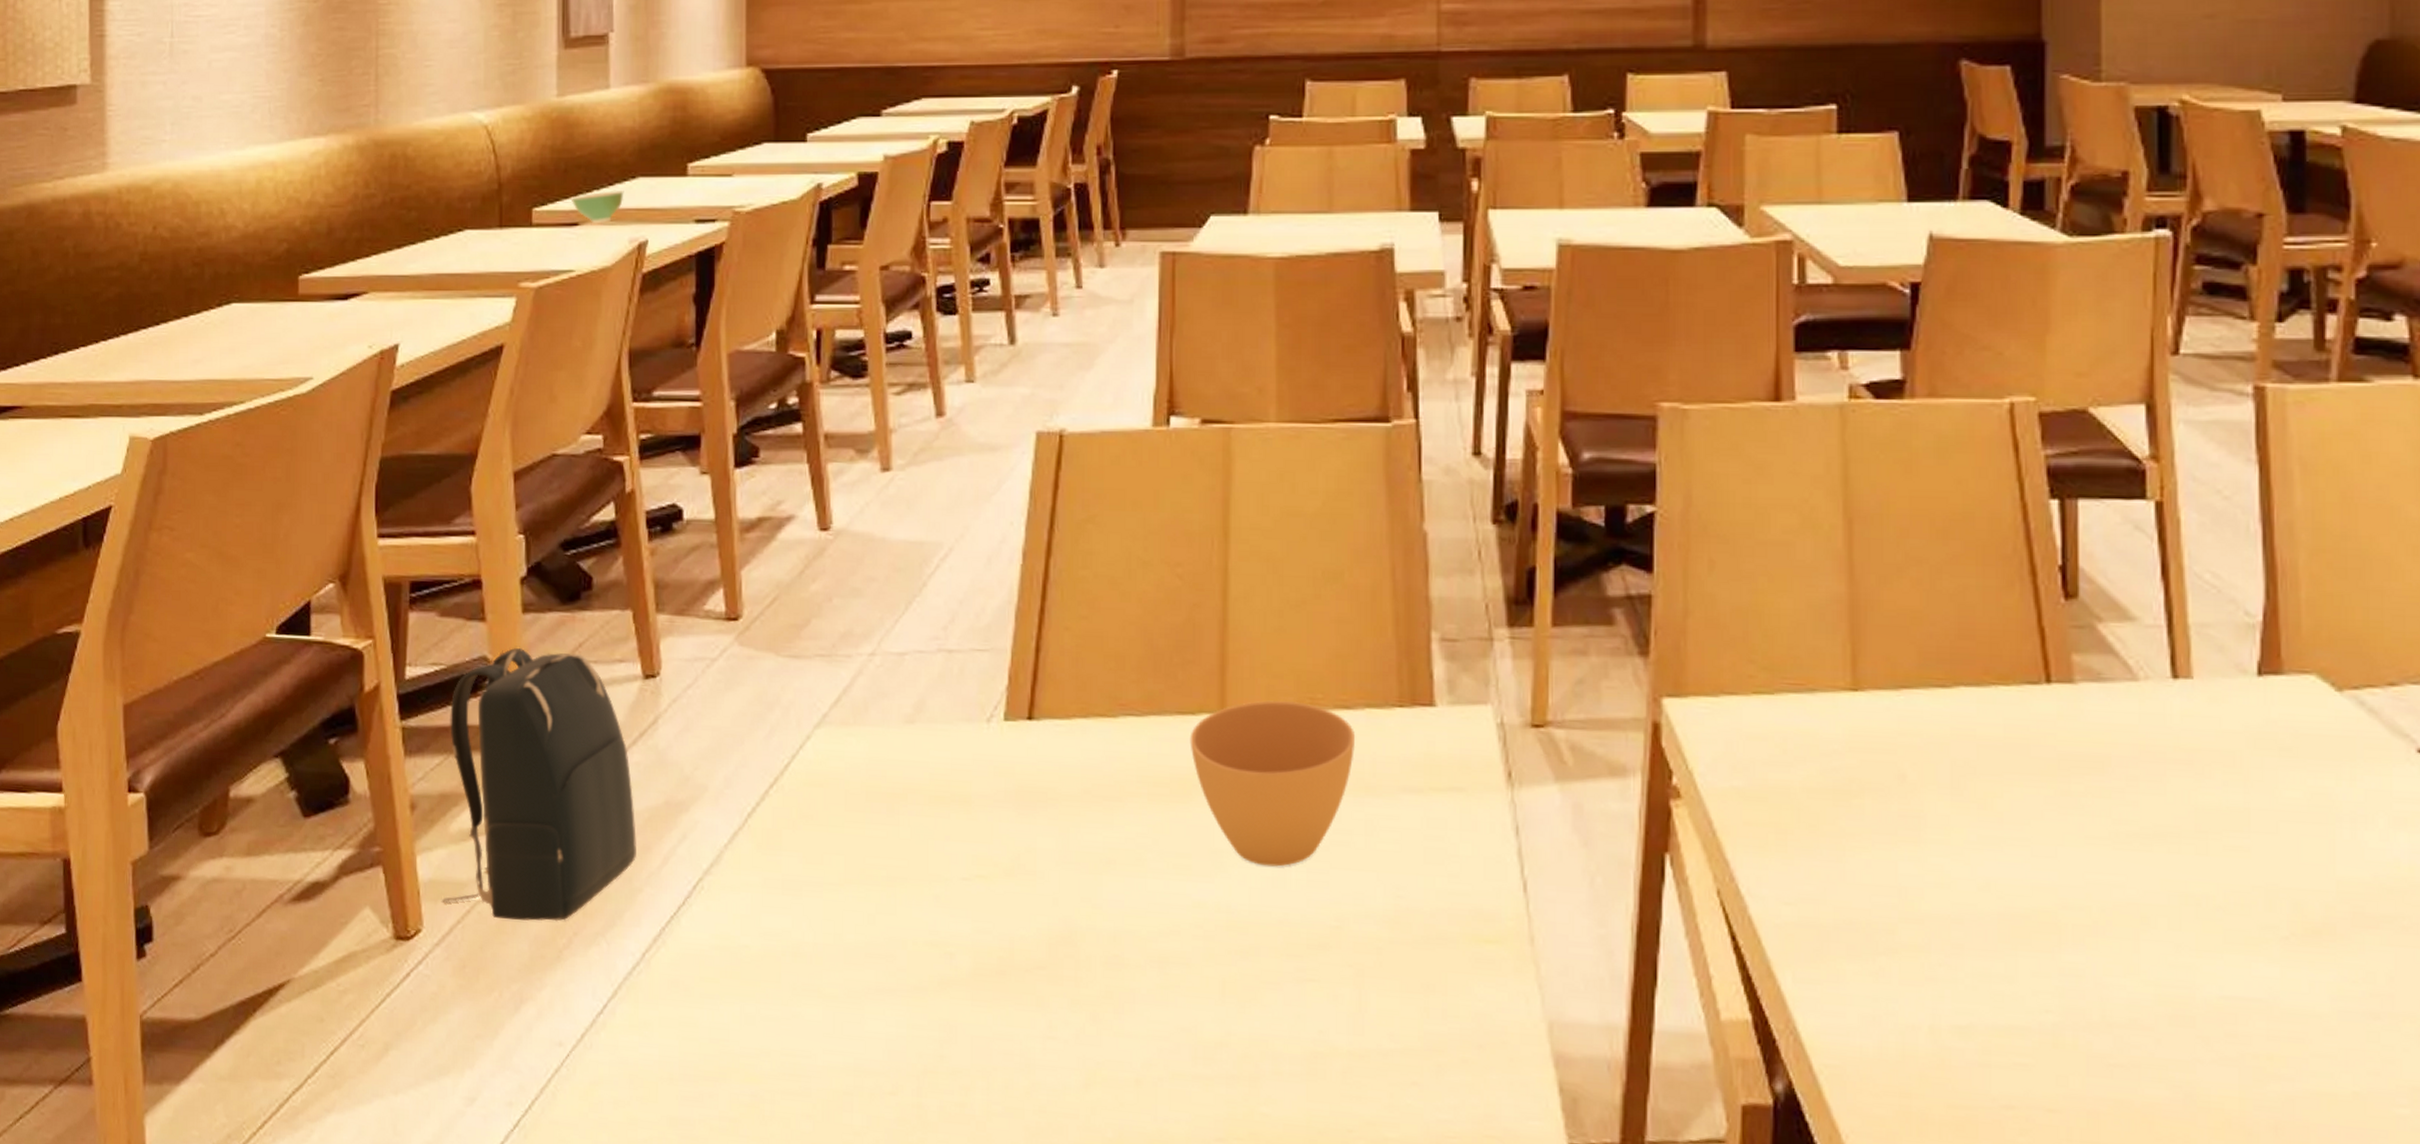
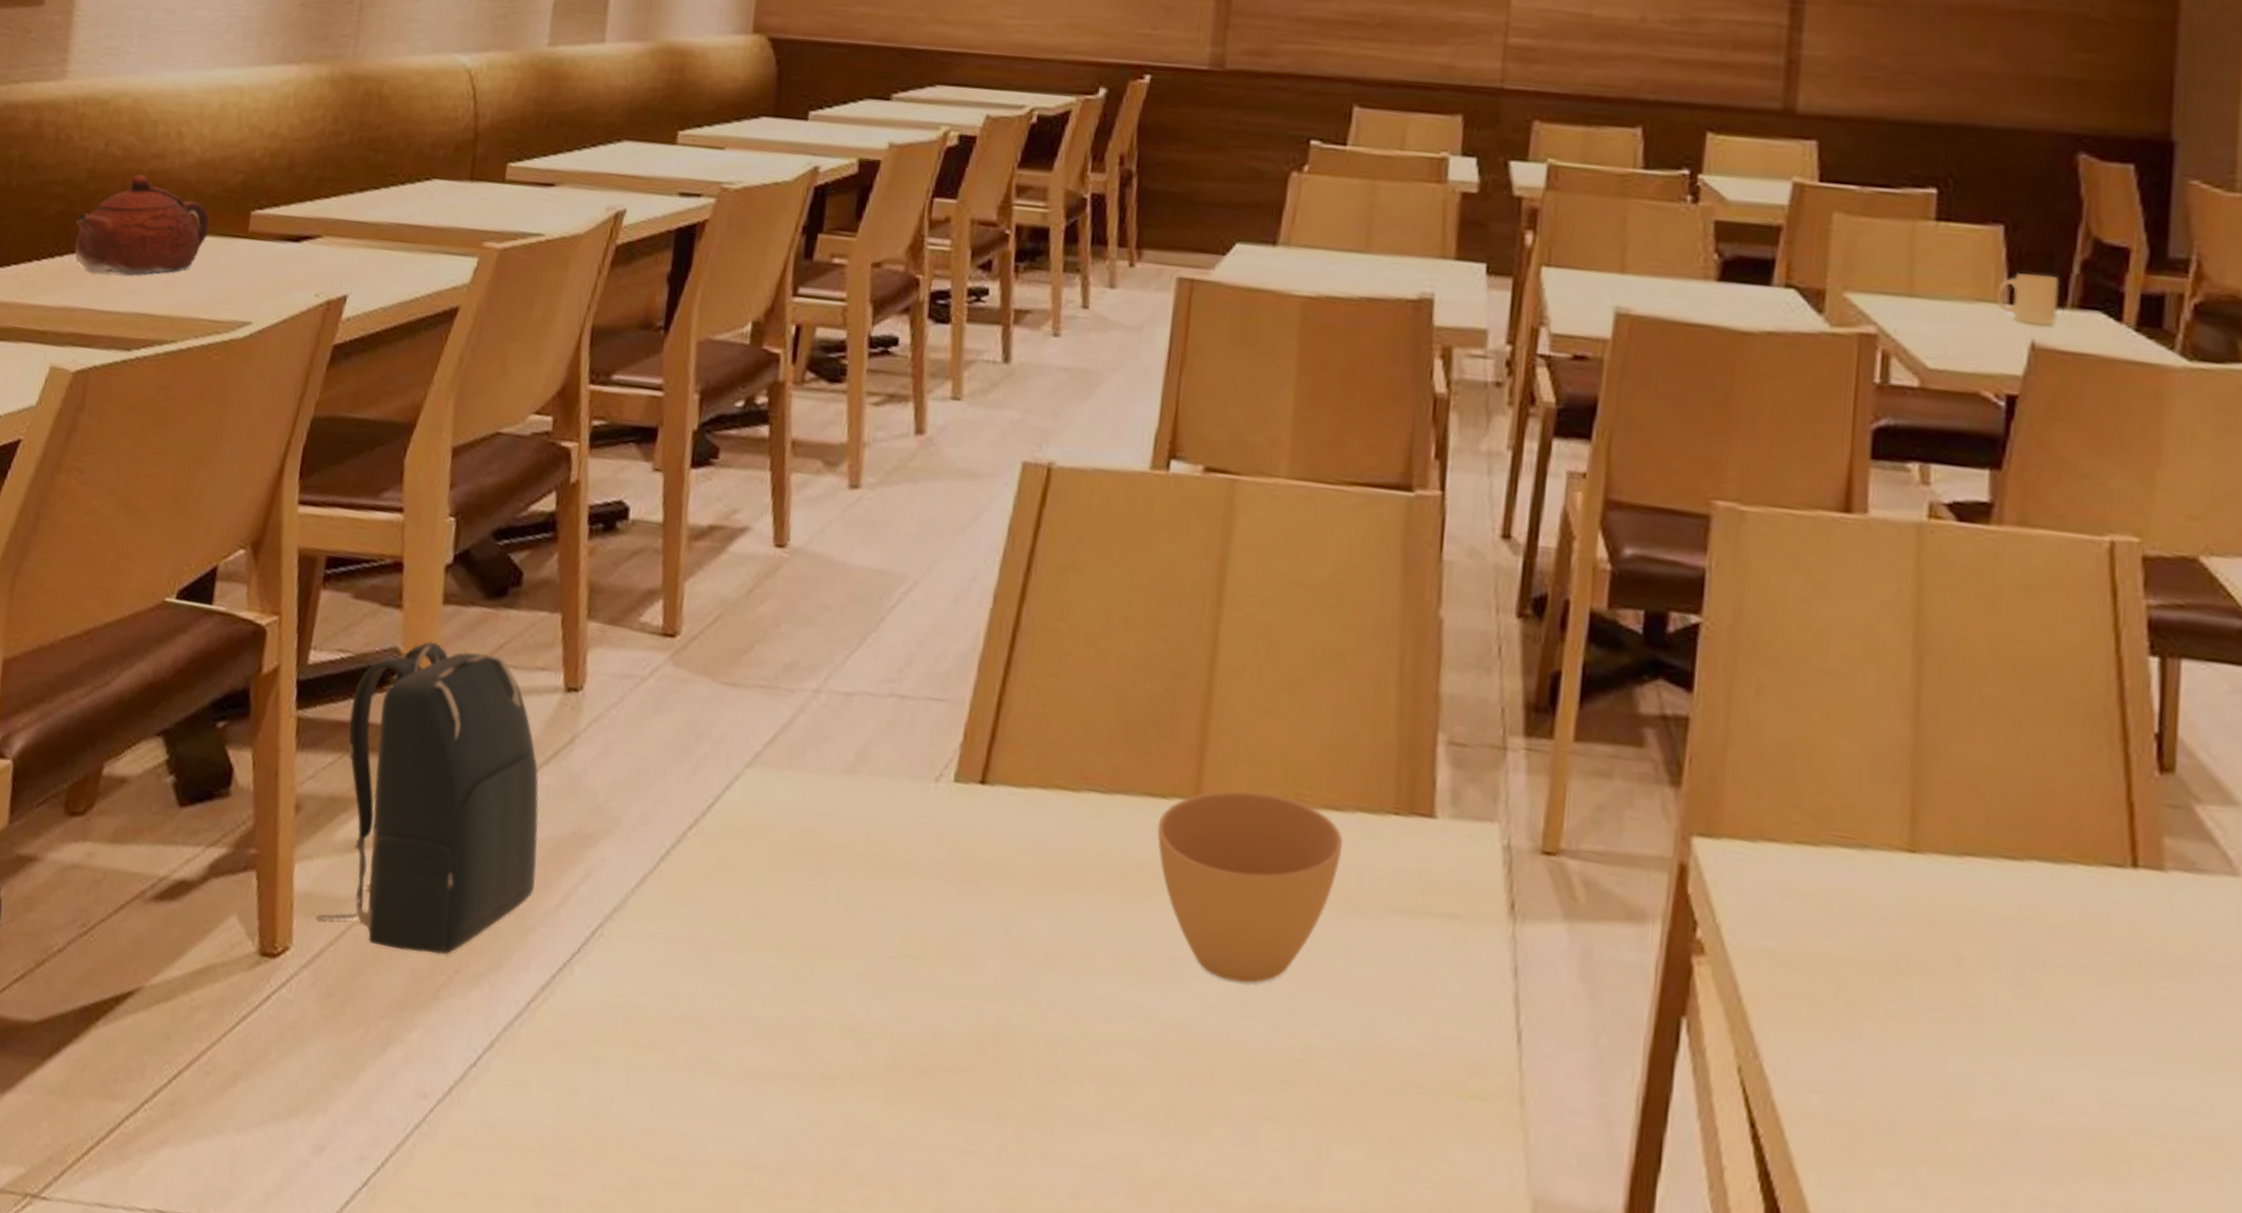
teapot: none [136,252,262,347] -> present [74,174,210,275]
bowl: present [570,191,624,224] -> none [549,152,607,187]
cup: none [1896,172,1951,220] -> present [1997,273,2059,328]

